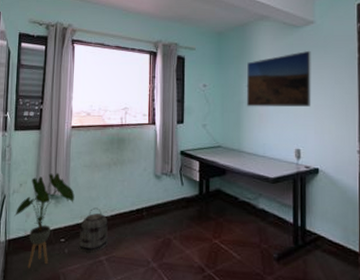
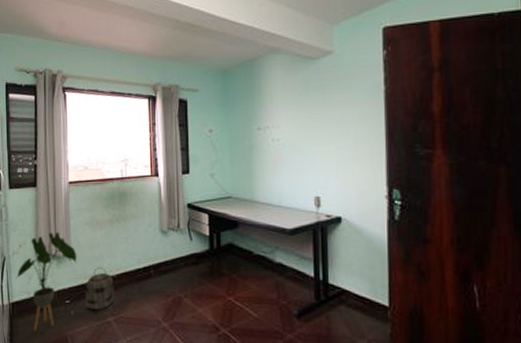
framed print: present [246,50,311,107] -> none [257,85,332,152]

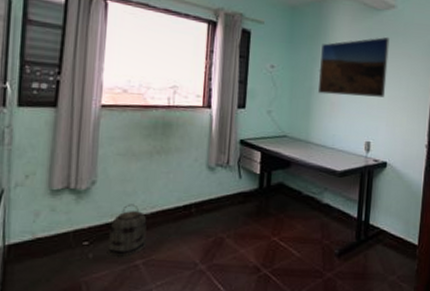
house plant: present [16,231,77,331] -> none [17,161,104,279]
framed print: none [257,85,332,152] -> present [317,36,390,97]

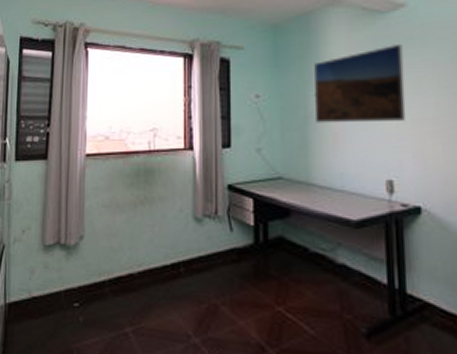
basket: present [107,204,147,257] -> none [96,261,136,322]

